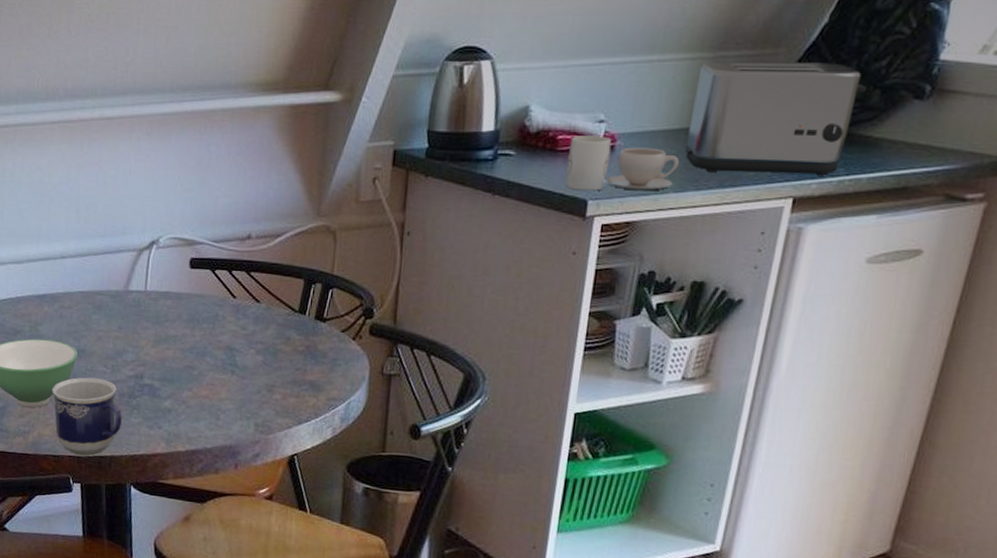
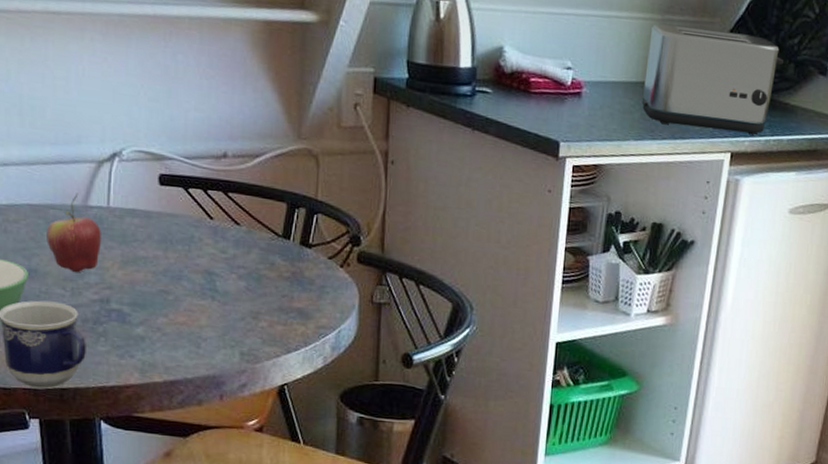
fruit: none [93,279,139,352] -> present [45,192,101,273]
mug: present [565,135,612,192] -> none [539,79,579,135]
teacup: present [605,147,679,191] -> none [575,95,637,137]

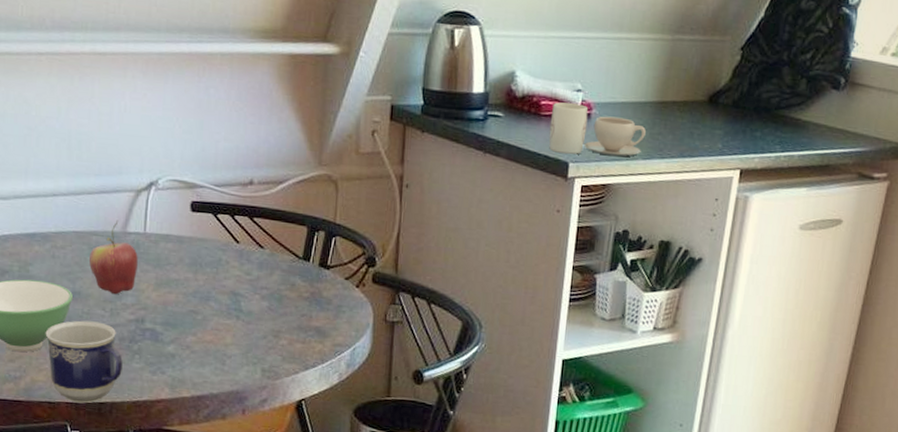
mug: none [539,79,579,135] -> present [549,102,589,155]
teacup: none [575,95,637,137] -> present [584,116,646,157]
toaster: present [641,23,783,134] -> none [650,43,795,151]

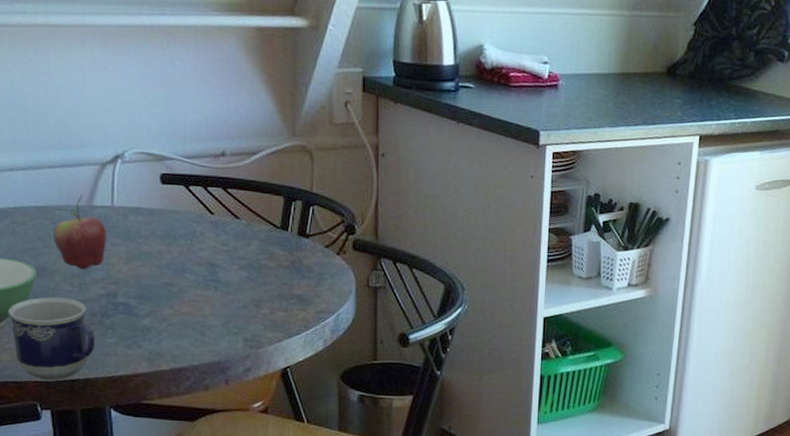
mug: present [549,102,589,155] -> none [519,74,556,124]
teacup: present [584,116,646,157] -> none [553,86,611,125]

